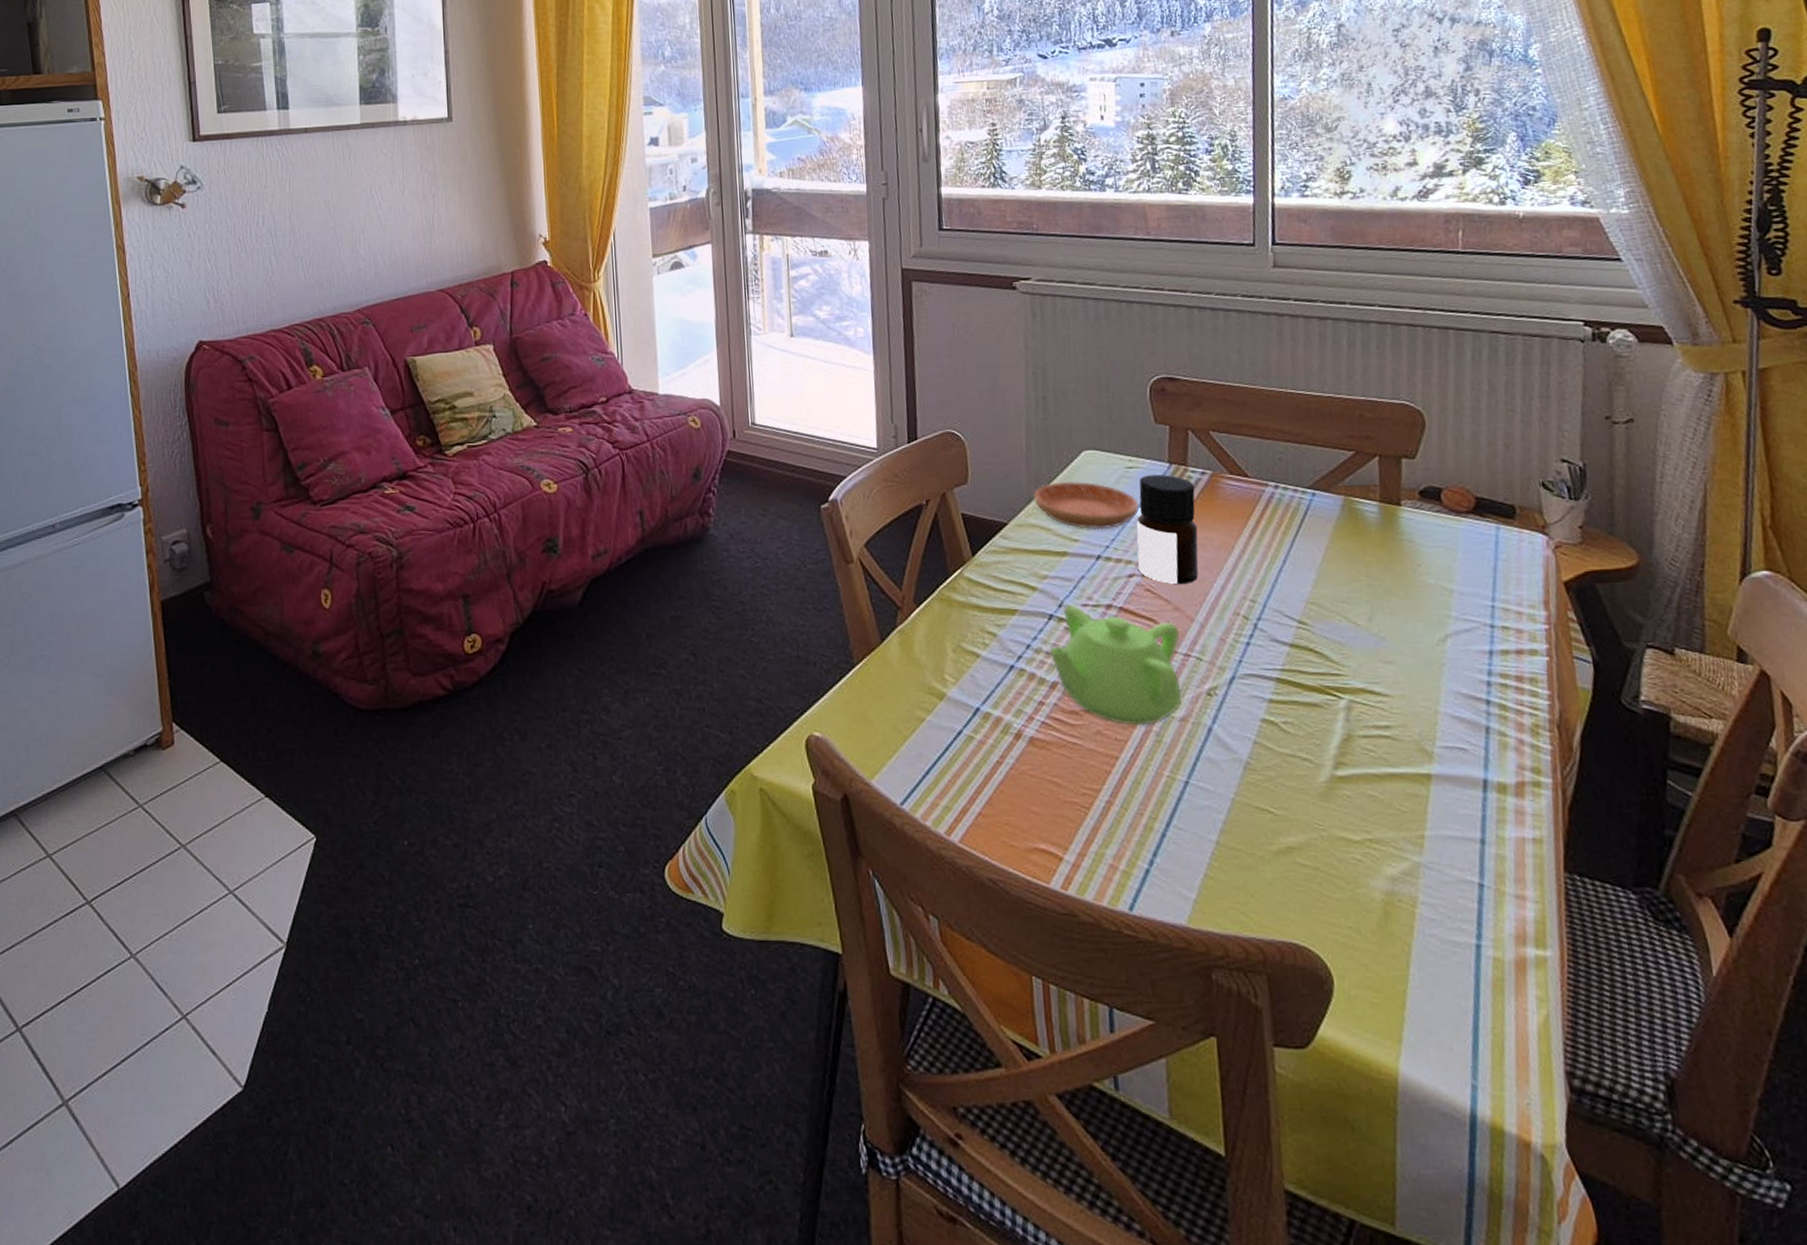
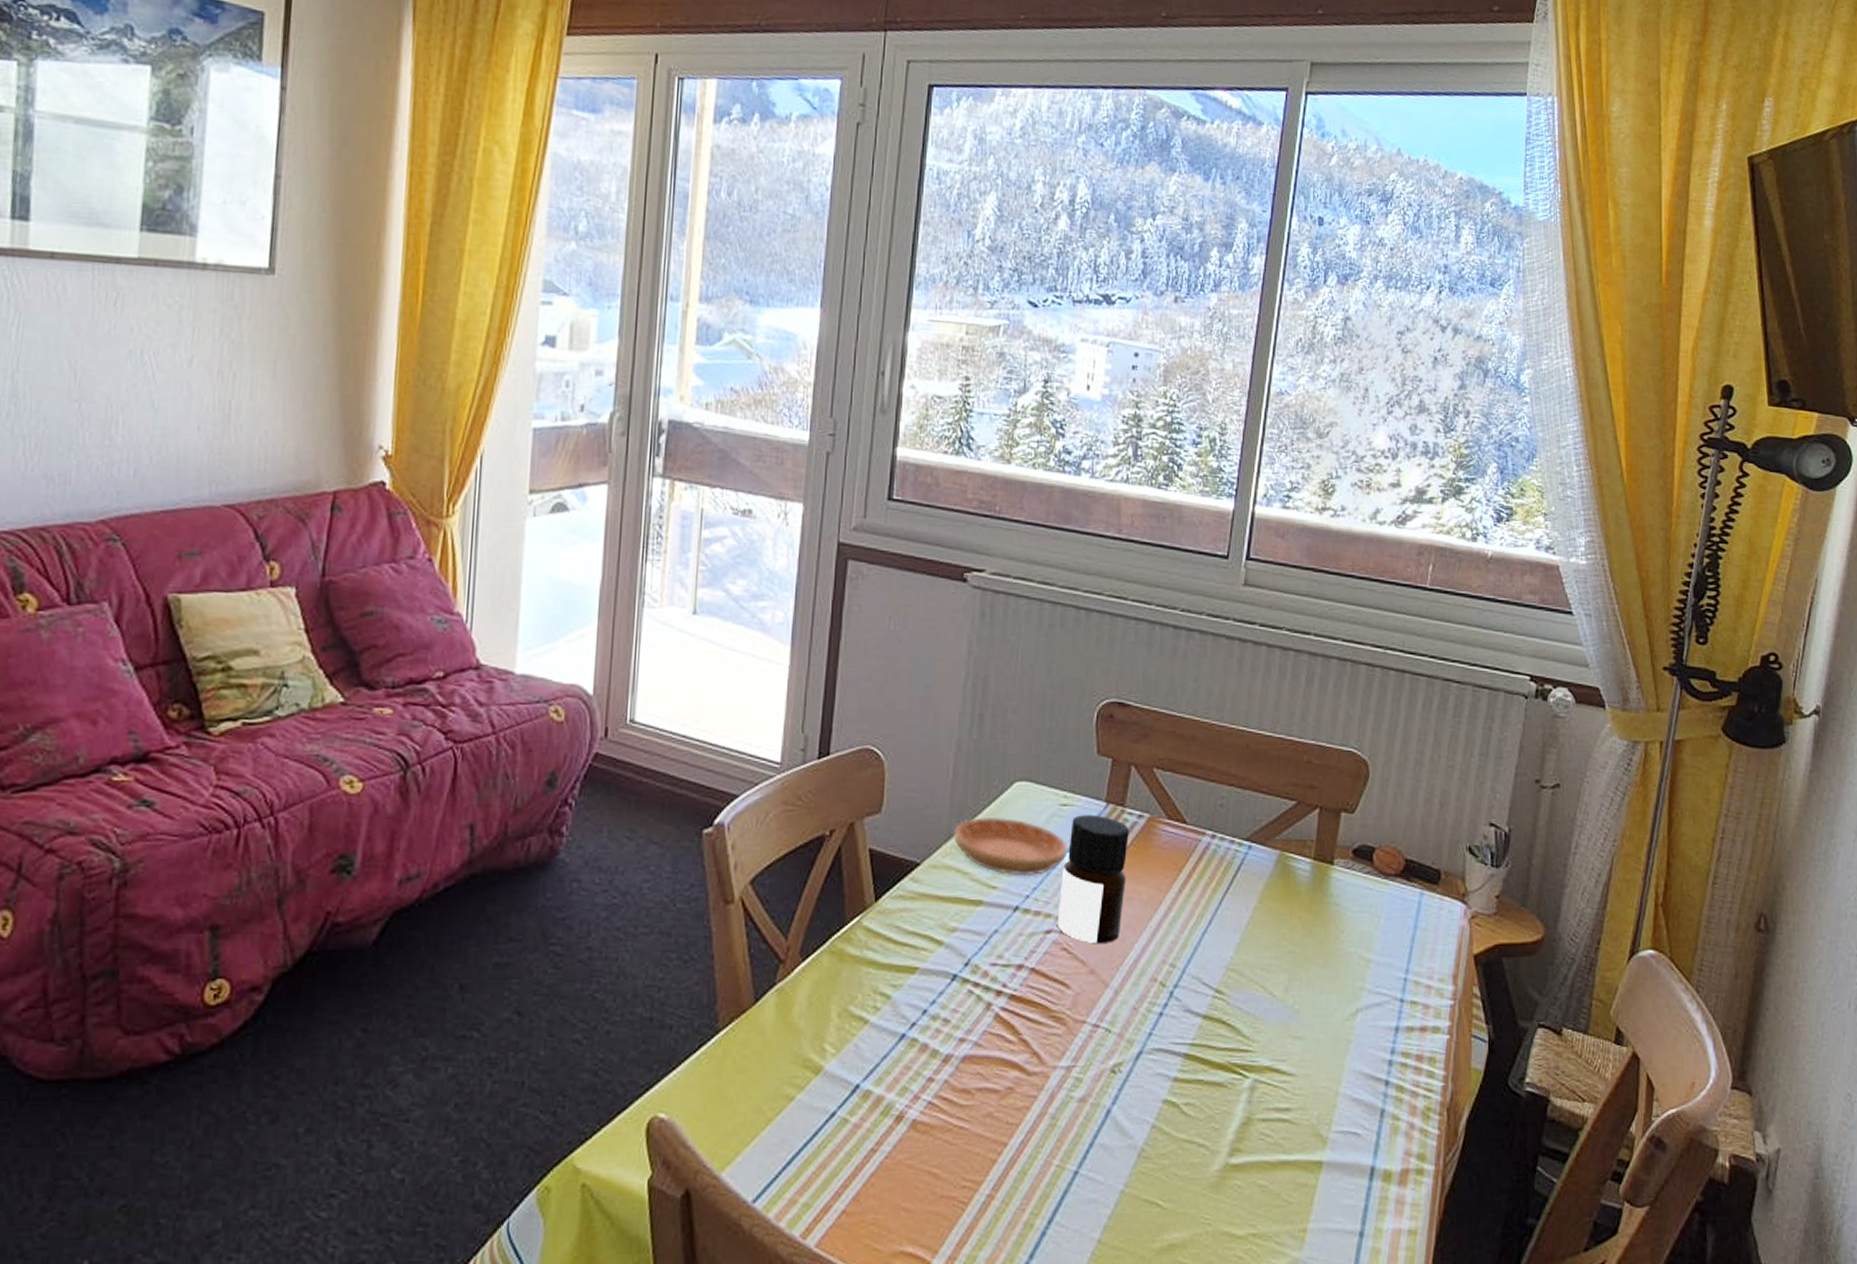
teapot: present [1049,605,1182,726] -> none [947,964,1091,1107]

